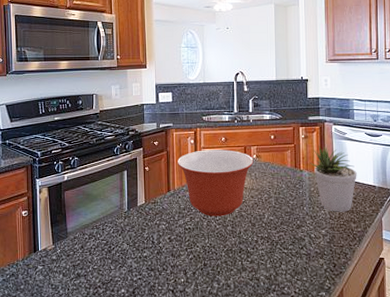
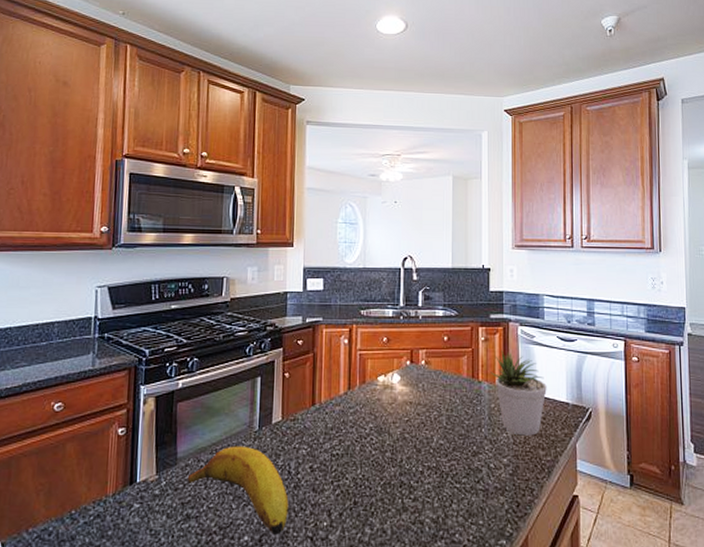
fruit: none [76,223,154,288] -> present [187,446,289,535]
mixing bowl: present [177,150,254,217] -> none [325,352,422,439]

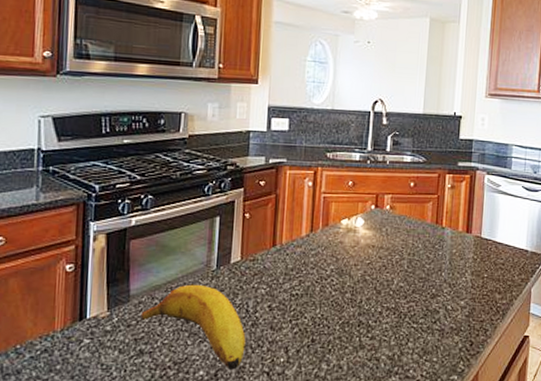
potted plant: present [490,350,547,436] -> none [454,198,508,280]

